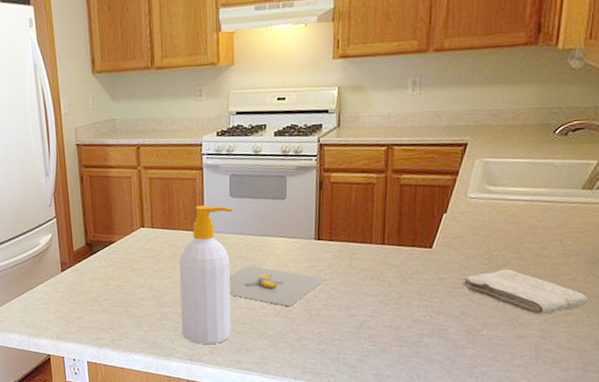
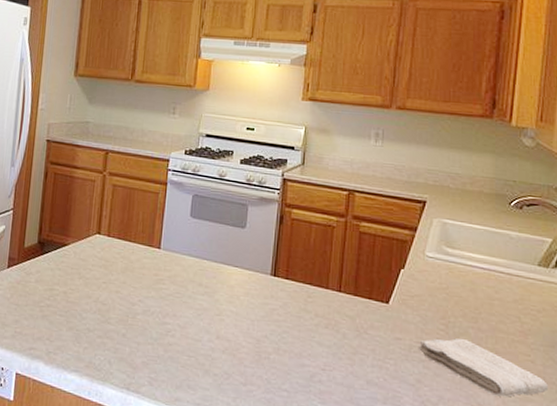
soap bottle: present [179,205,232,344] -> none [122,221,191,375]
banana: present [228,265,326,307] -> none [177,292,279,345]

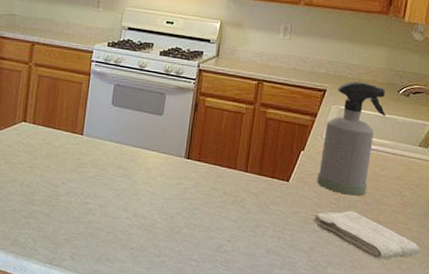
spray bottle: none [421,192,497,322] -> present [317,81,386,196]

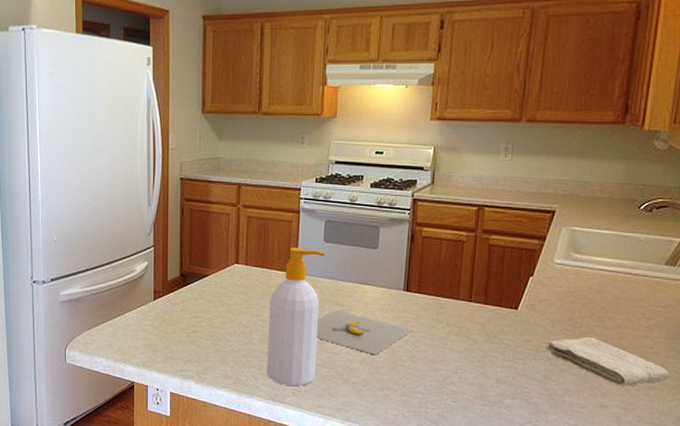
soap bottle: none [46,109,112,250] -> present [266,248,325,386]
banana: none [98,174,191,221] -> present [316,310,412,356]
spray bottle: present [317,81,386,196] -> none [549,200,625,321]

